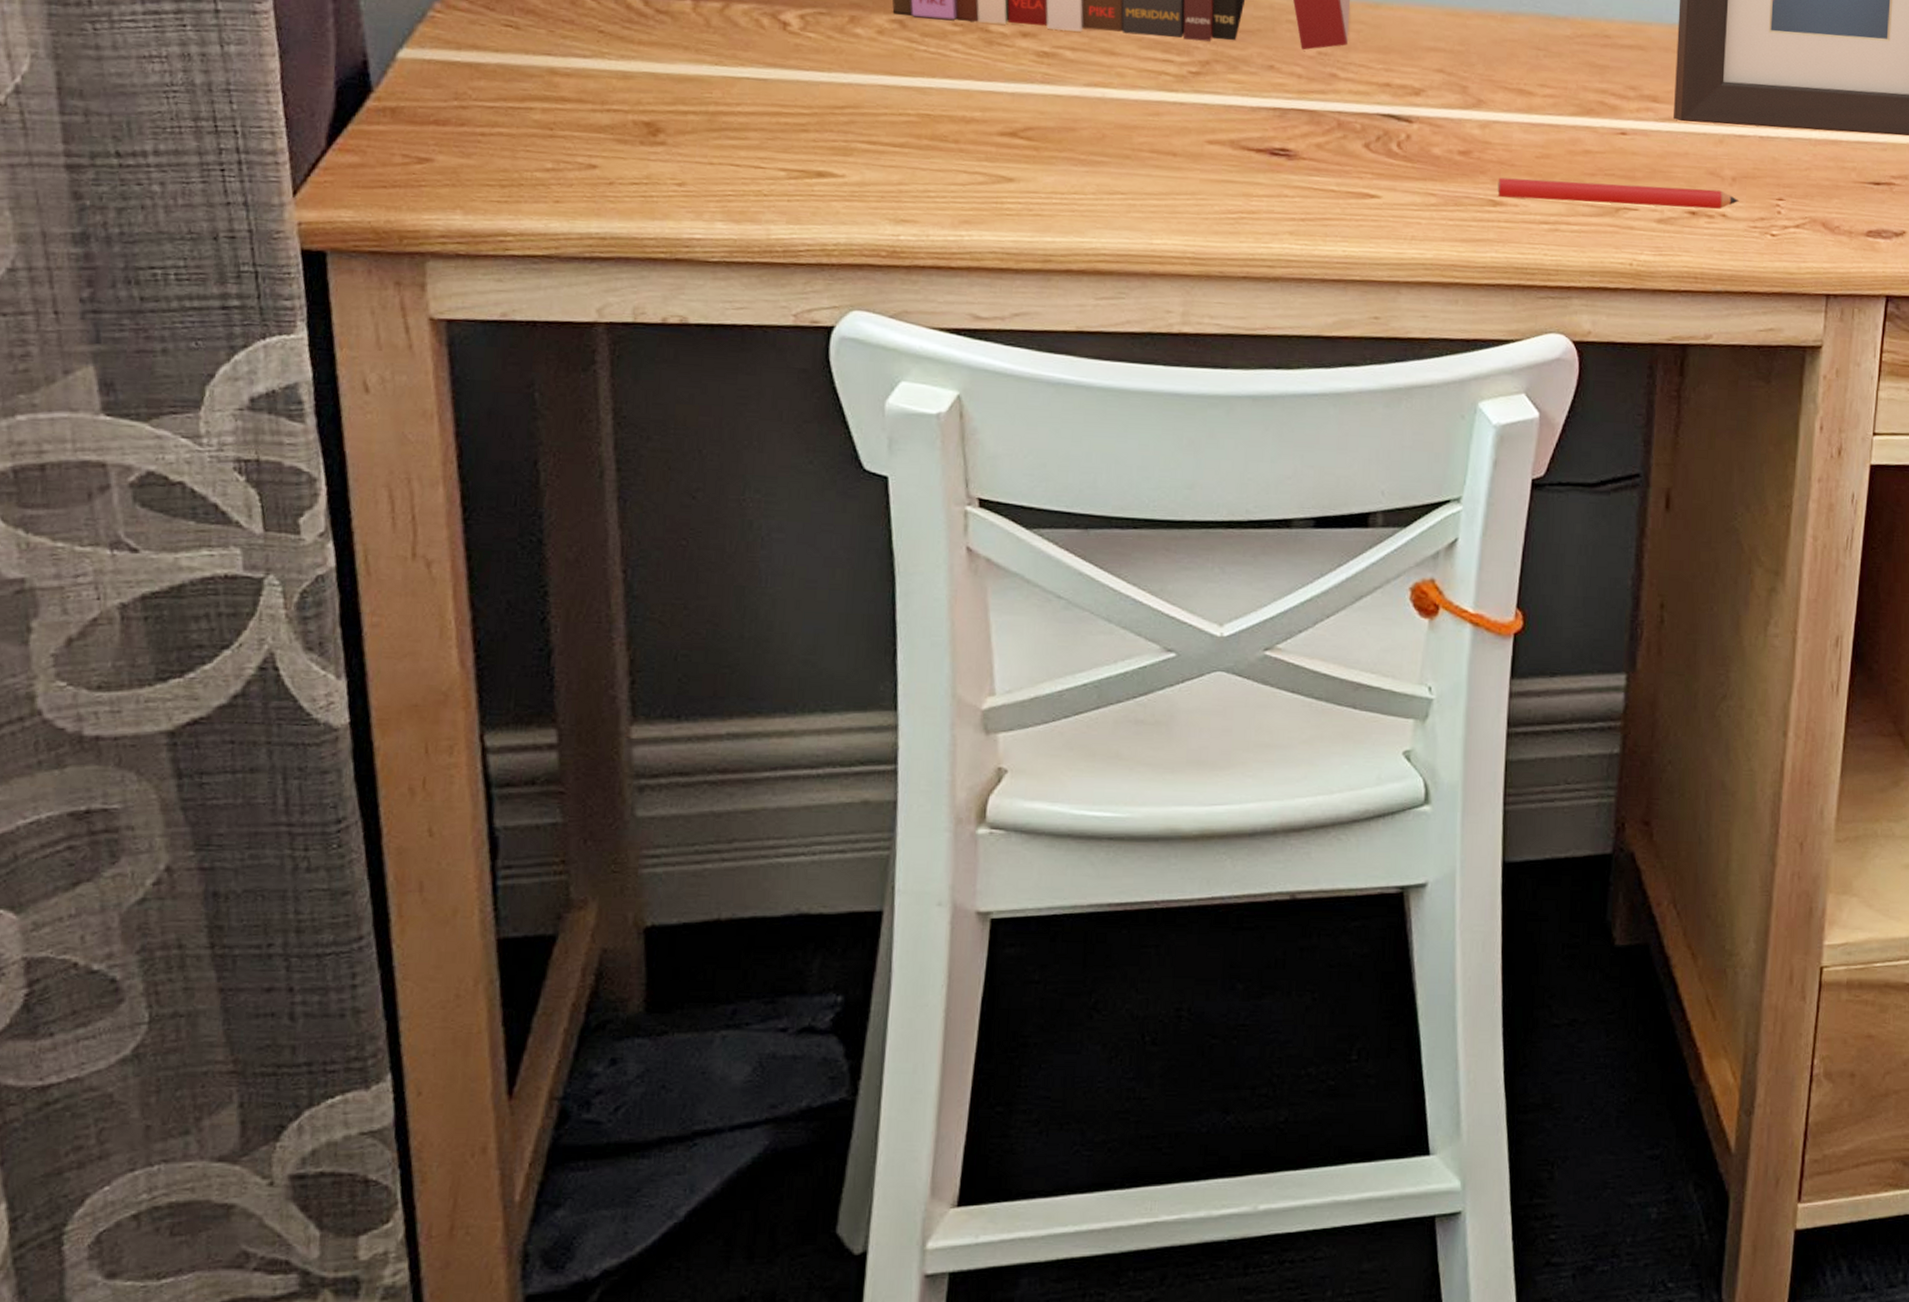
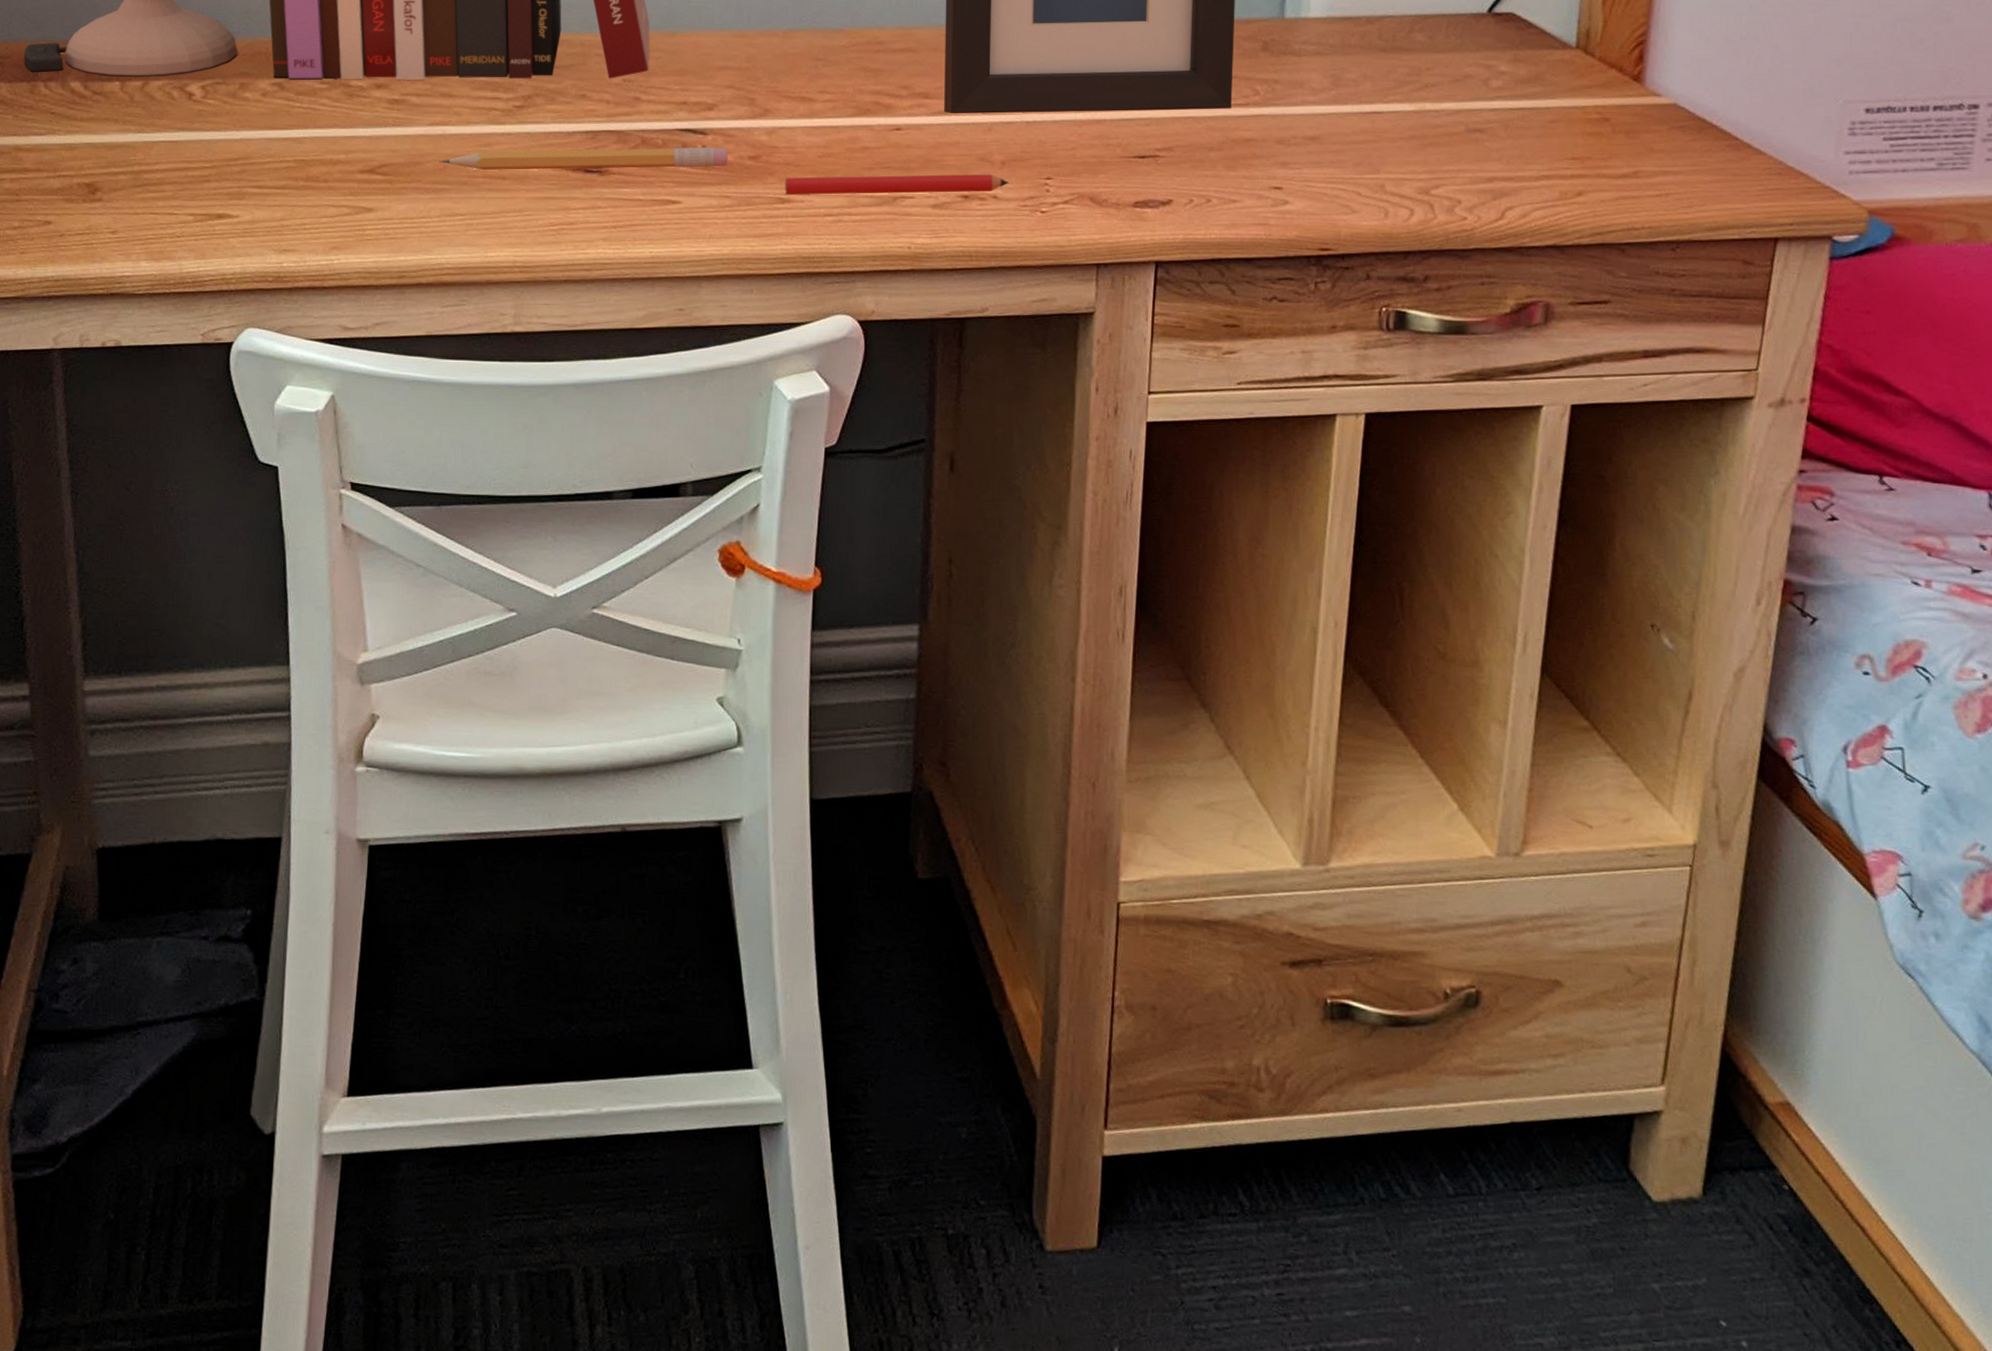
pencil: none [1097,121,1435,161] -> present [439,147,728,170]

